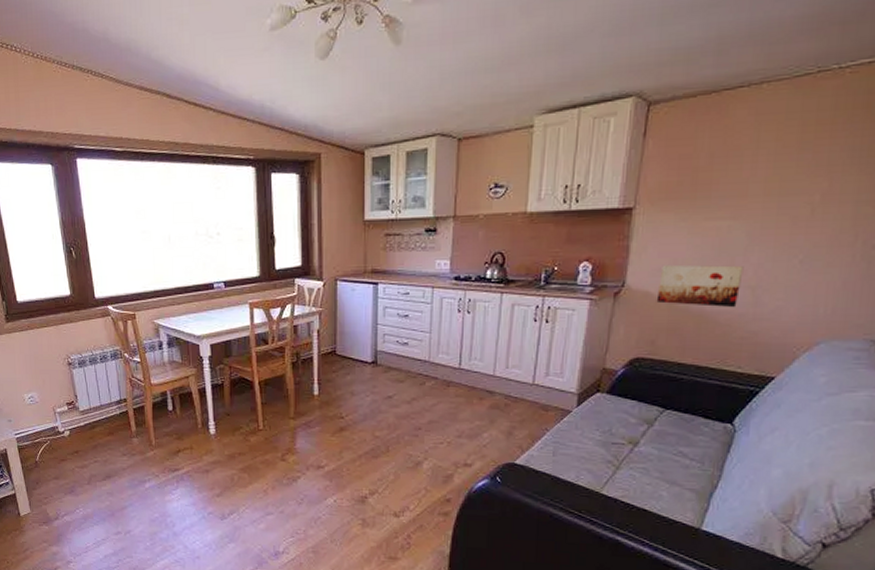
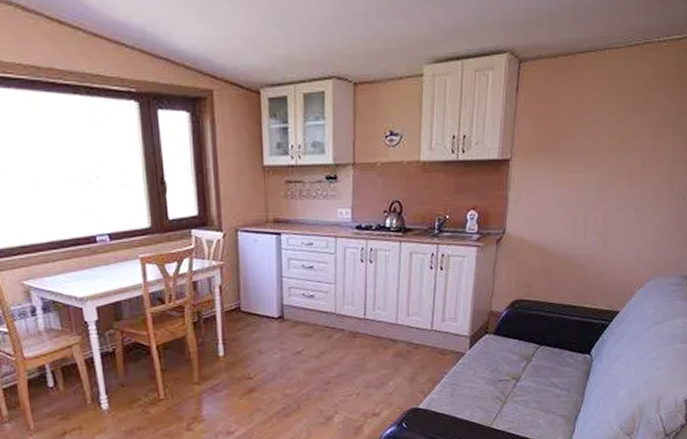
wall art: present [656,264,744,308] -> none [530,212,595,252]

